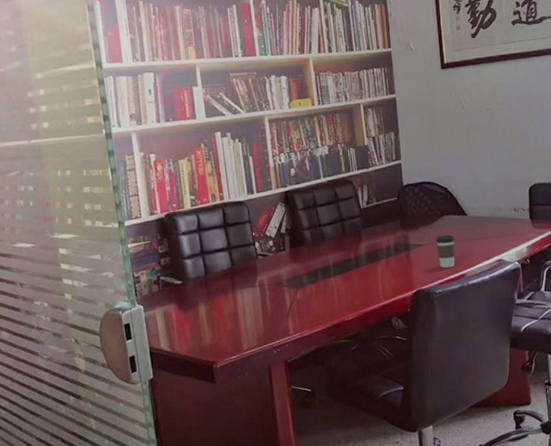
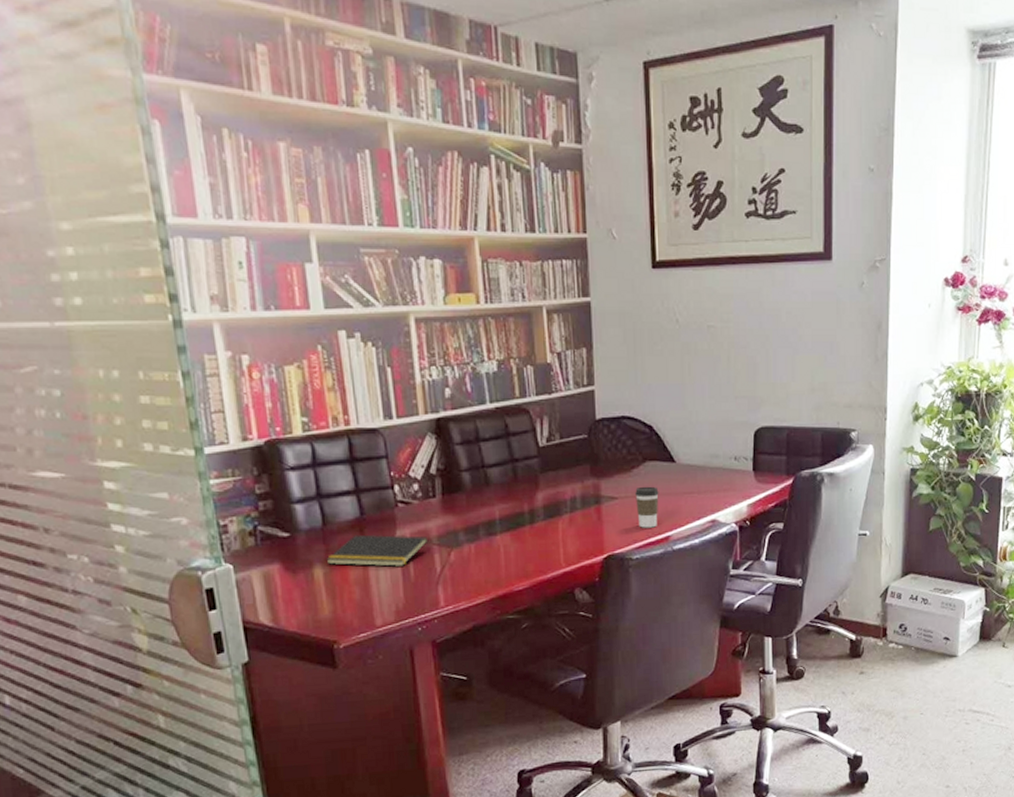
notepad: none [207,280,281,304] -> present [326,534,429,567]

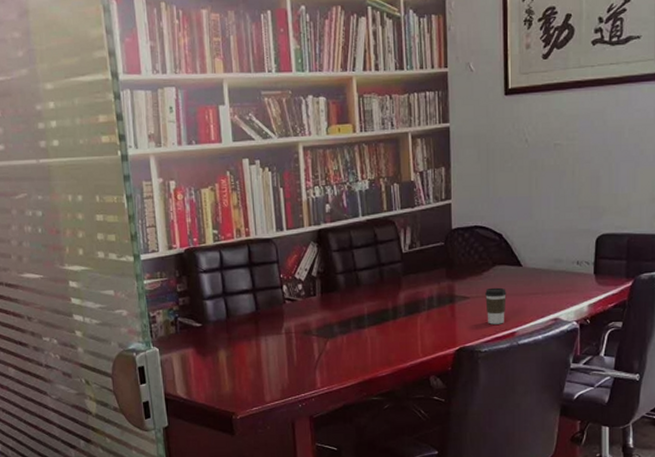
notepad: present [326,534,429,567] -> none [228,326,309,353]

